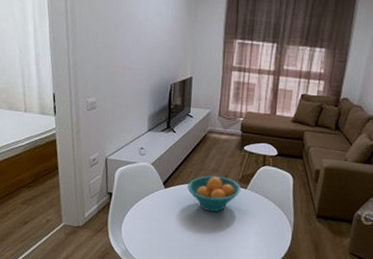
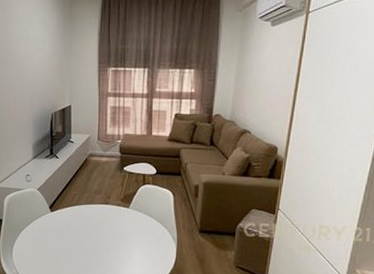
fruit bowl: present [187,175,241,212] -> none [72,197,124,233]

